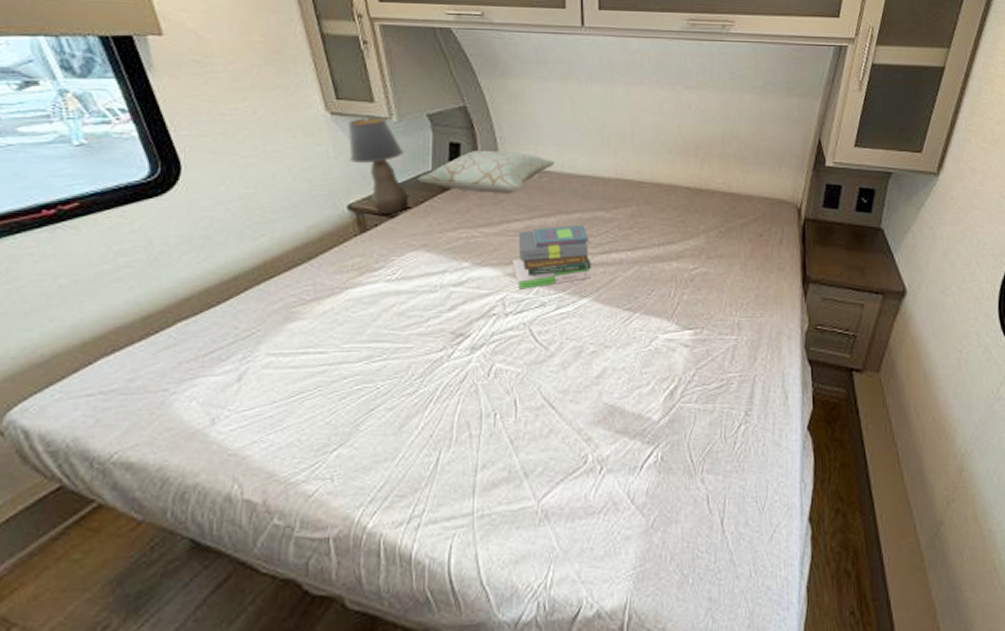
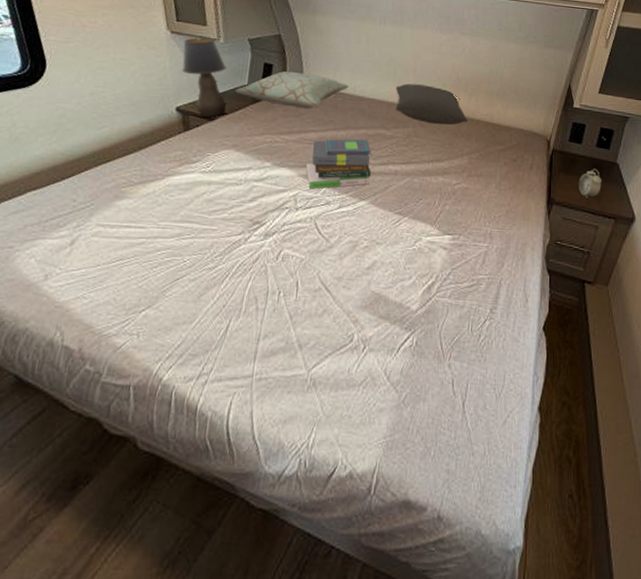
pillow: none [612,153,701,200] -> present [396,83,468,125]
alarm clock: none [837,237,865,273] -> present [578,168,602,198]

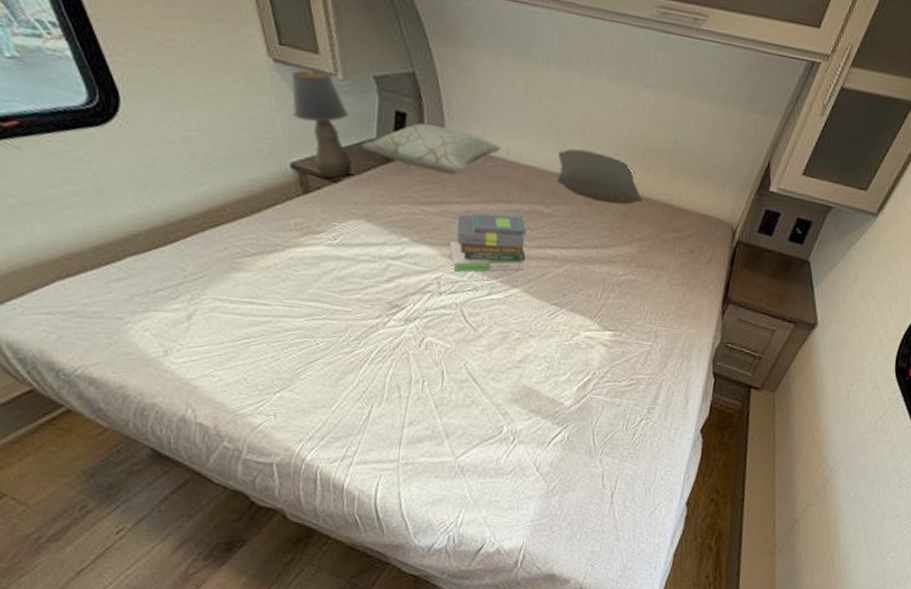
alarm clock: present [578,168,602,198] -> none [760,266,788,299]

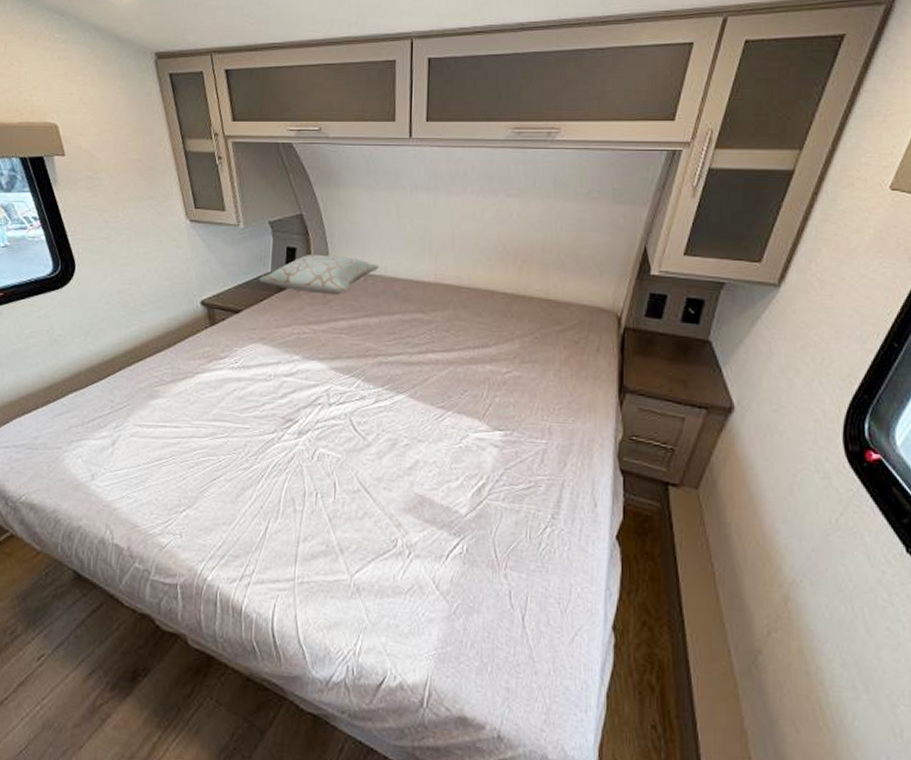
table lamp: present [291,69,352,179] -> none [203,224,251,311]
books: present [449,213,527,272] -> none [336,325,408,383]
pillow: present [557,149,643,205] -> none [433,259,518,305]

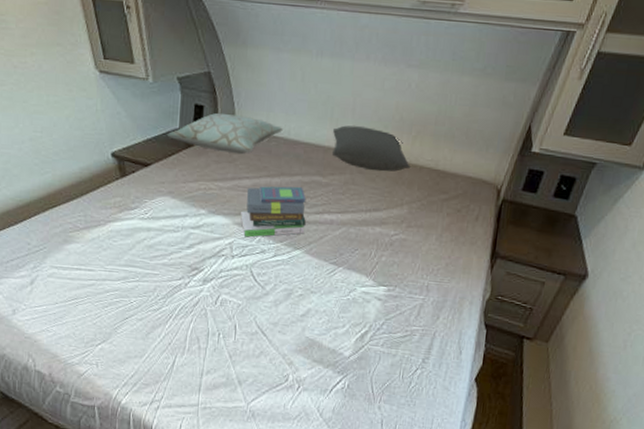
books: none [336,325,408,383] -> present [240,186,306,238]
pillow: none [433,259,518,305] -> present [333,125,410,172]

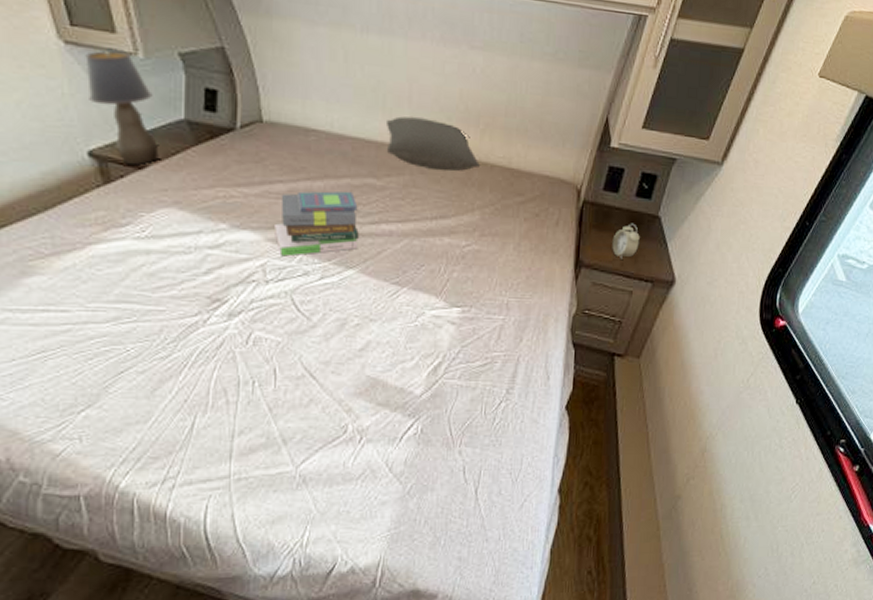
table lamp: none [113,76,160,164] -> present [85,50,159,166]
pillow: present [168,112,283,154] -> none [169,99,324,151]
alarm clock: none [527,221,555,253] -> present [612,223,640,259]

